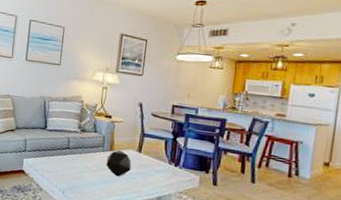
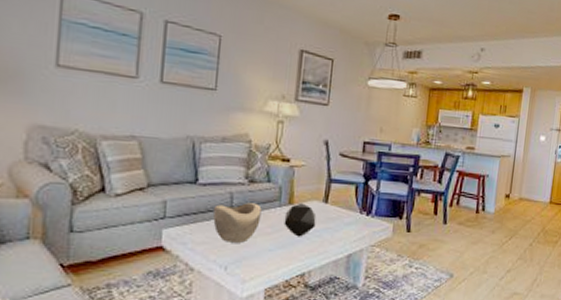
decorative bowl: none [56,145,90,175] -> present [213,203,262,243]

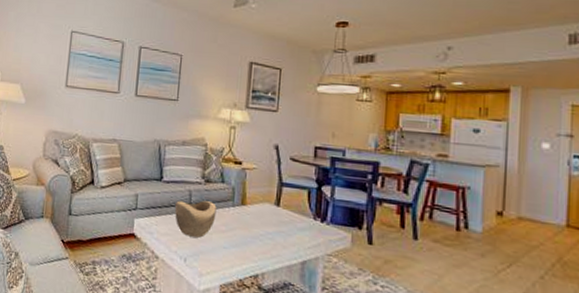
decorative tray: present [284,202,317,237] -> none [237,204,269,238]

